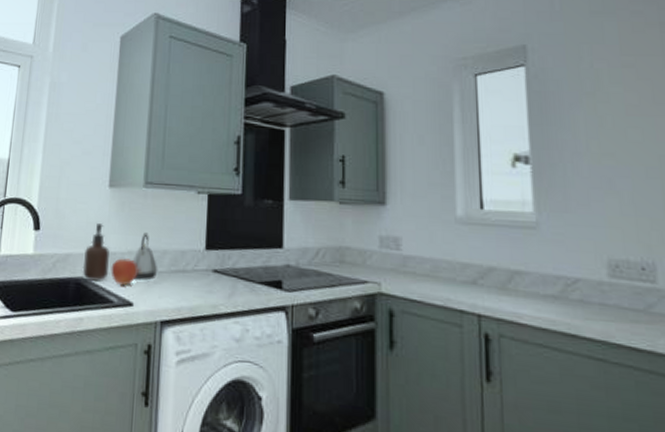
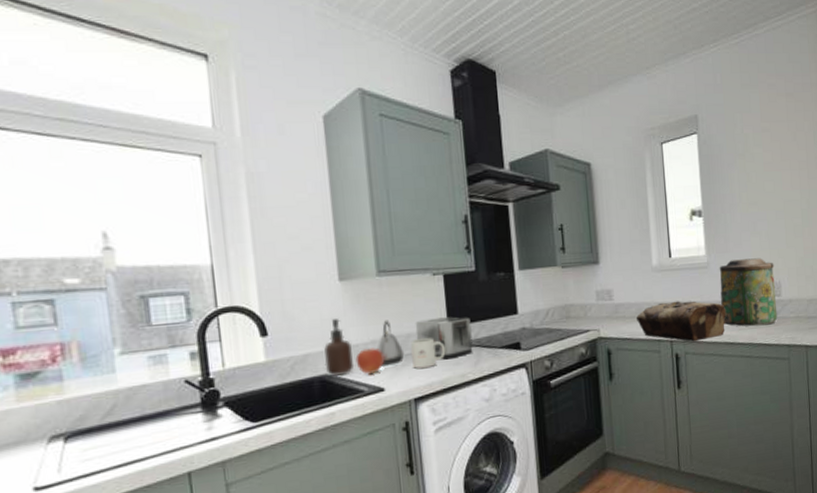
mug: none [164,257,200,291] -> present [410,338,446,369]
toaster: none [172,237,230,285] -> present [415,316,473,360]
bread loaf: none [430,263,565,324] -> present [635,301,727,342]
canister: none [554,223,651,321] -> present [719,258,778,327]

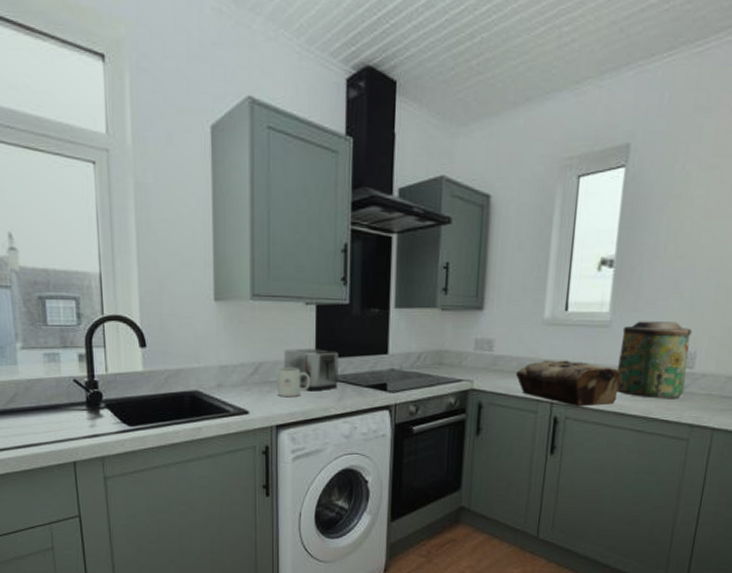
soap dispenser: present [323,319,354,376] -> none [195,338,221,393]
fruit: present [355,348,384,374] -> none [224,371,250,395]
kettle: present [376,320,405,366] -> none [245,345,271,390]

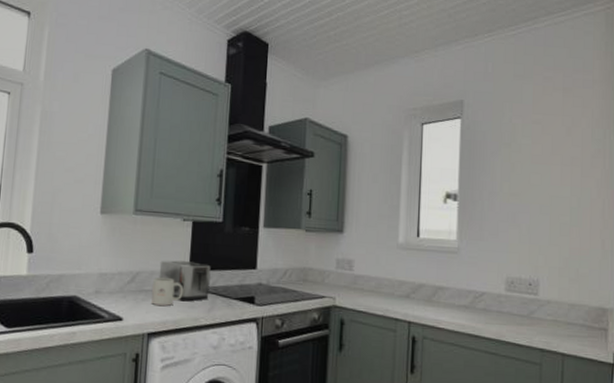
bread loaf: present [515,360,623,407] -> none [374,281,474,328]
canister: present [616,321,693,399] -> none [467,249,533,324]

